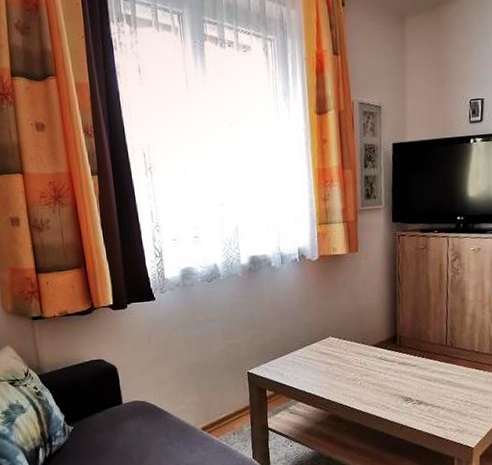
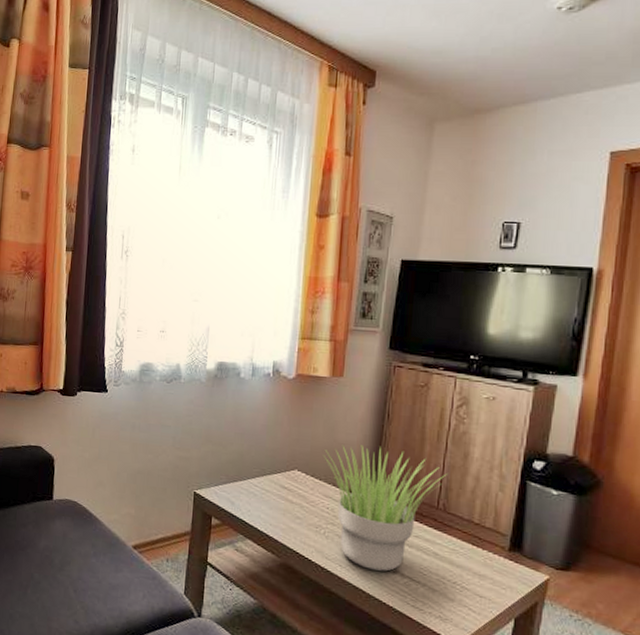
potted plant: none [350,305,450,405] -> present [323,444,447,572]

